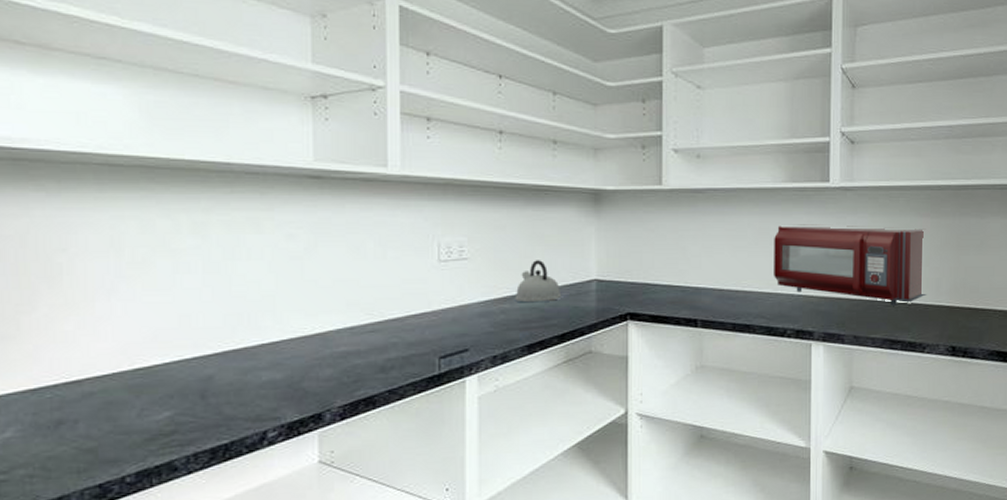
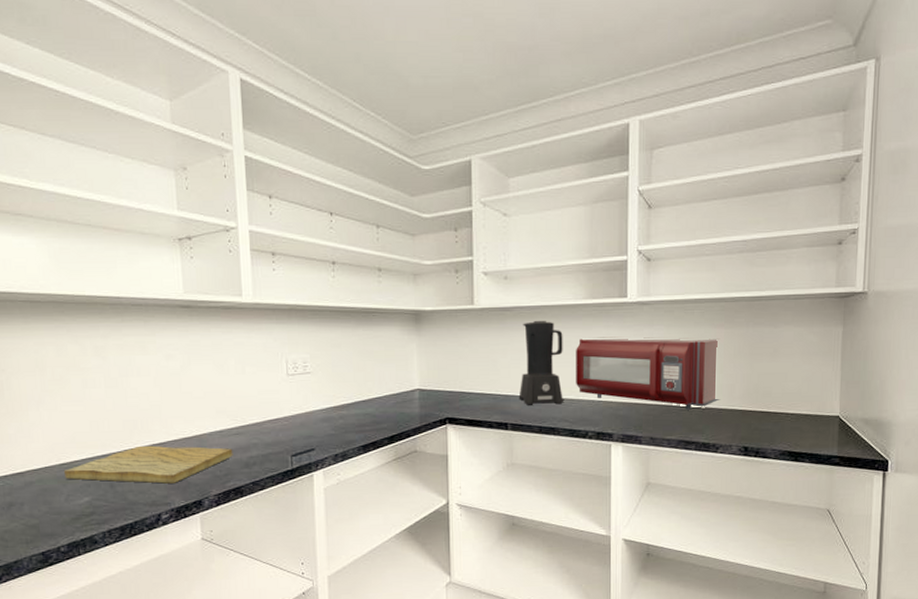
cutting board: none [137,345,366,393] -> present [63,445,233,484]
kettle: present [515,260,562,303] -> none [350,373,390,410]
blender: none [710,205,760,299] -> present [518,321,563,405]

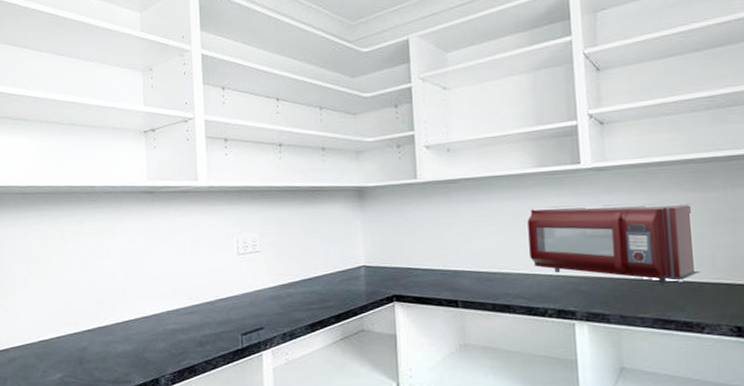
cutting board: present [63,445,233,484] -> none [41,324,188,361]
blender: present [518,321,563,405] -> none [468,192,517,281]

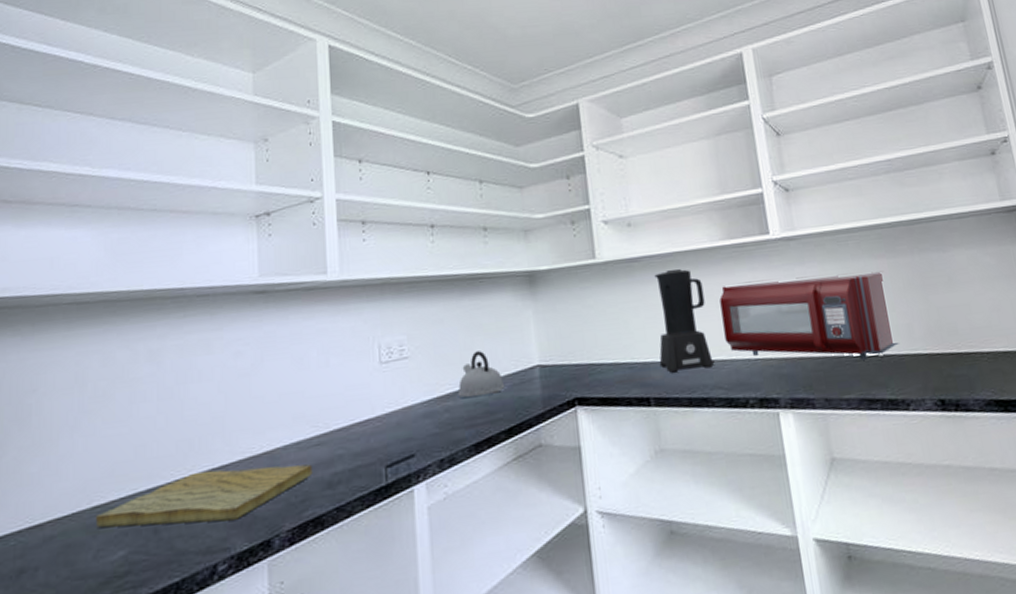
cutting board: none [41,324,188,361] -> present [95,464,313,528]
kettle: none [298,250,336,288] -> present [457,351,505,399]
blender: none [468,192,517,281] -> present [654,269,714,373]

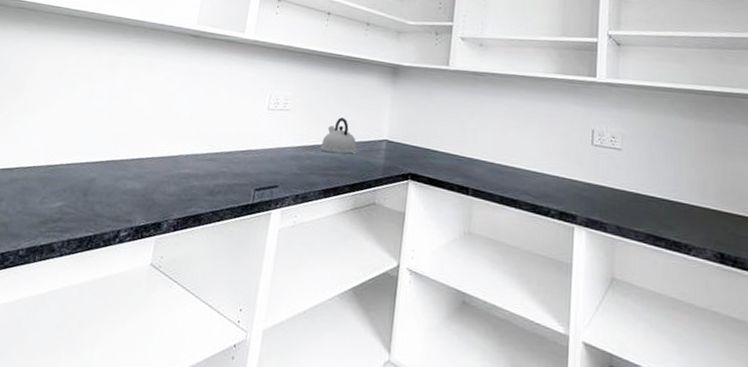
cutting board: present [95,464,313,528] -> none [47,159,203,201]
blender: present [654,269,714,373] -> none [482,88,532,176]
microwave: present [719,270,899,360] -> none [541,111,692,202]

